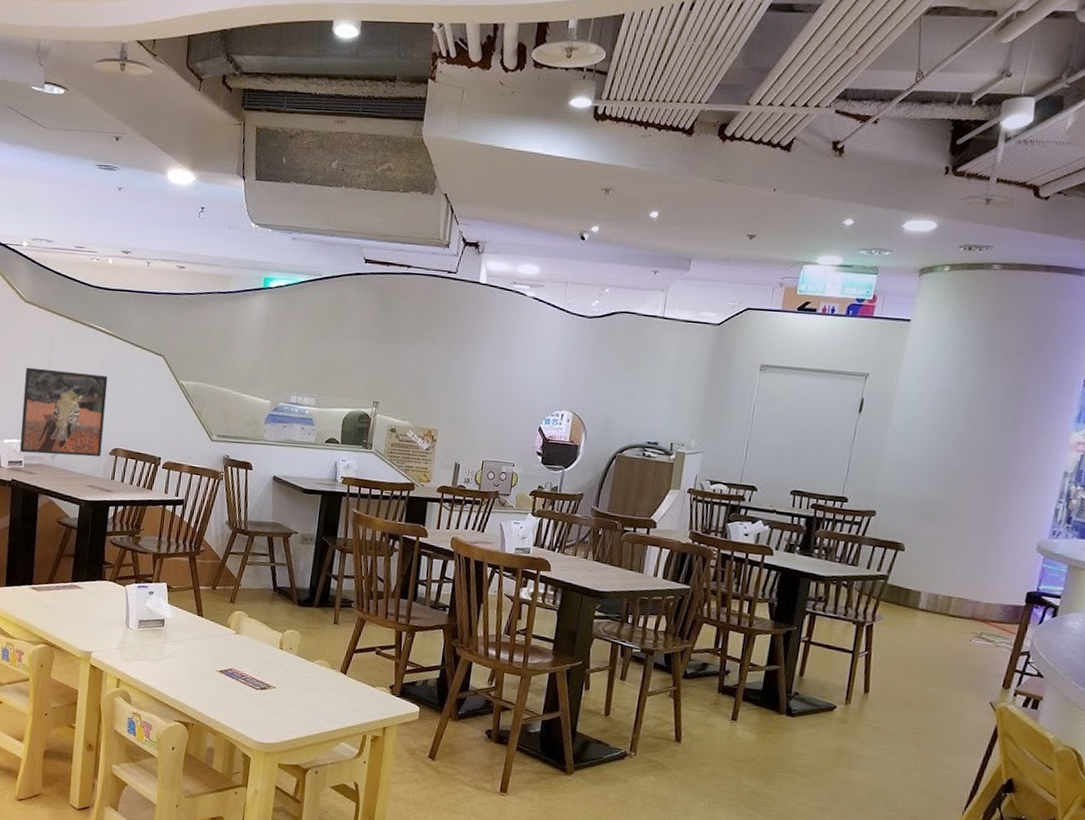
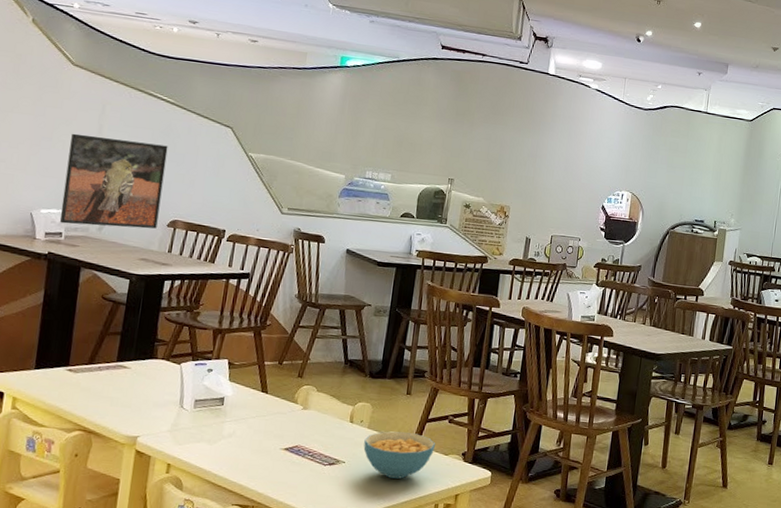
cereal bowl: none [293,659,364,708] -> present [363,431,436,479]

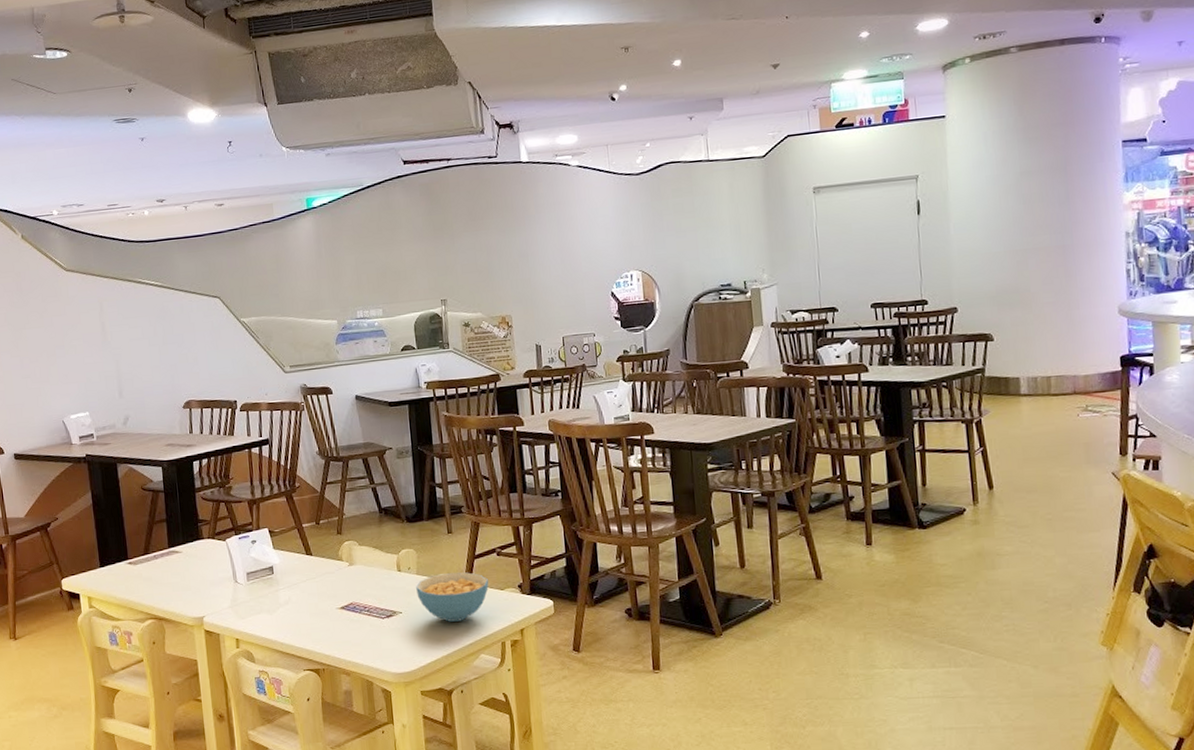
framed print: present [59,133,168,229] -> none [80,329,174,425]

